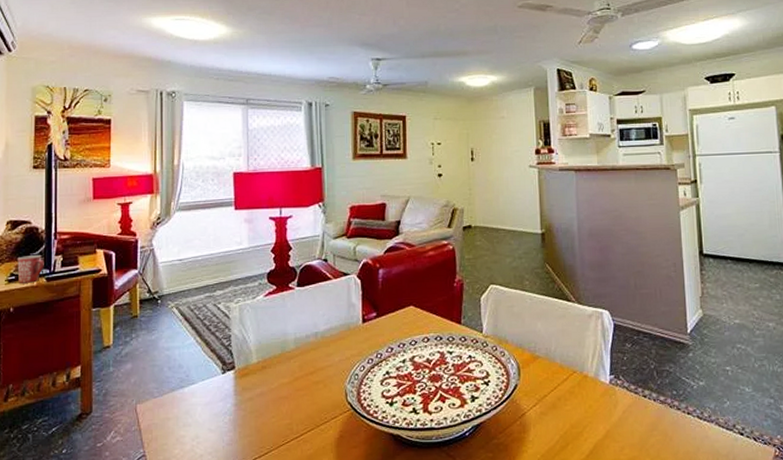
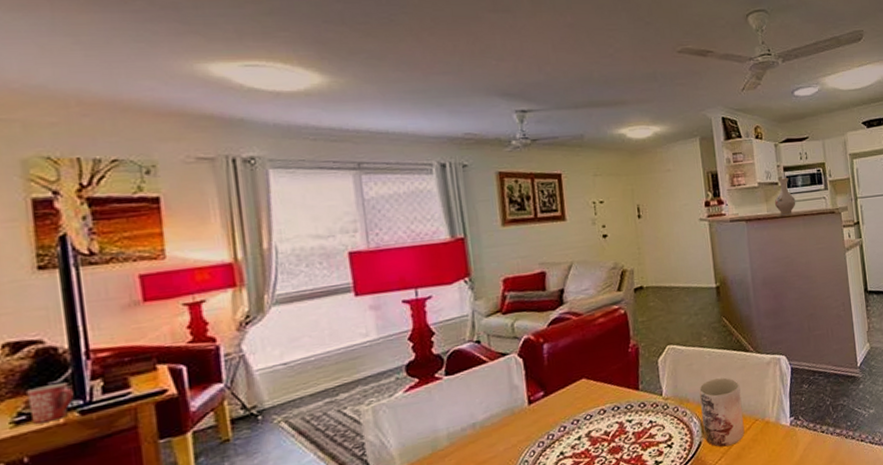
mug: none [519,324,562,394] -> present [699,377,745,448]
vase: none [605,130,628,168] -> present [774,177,796,216]

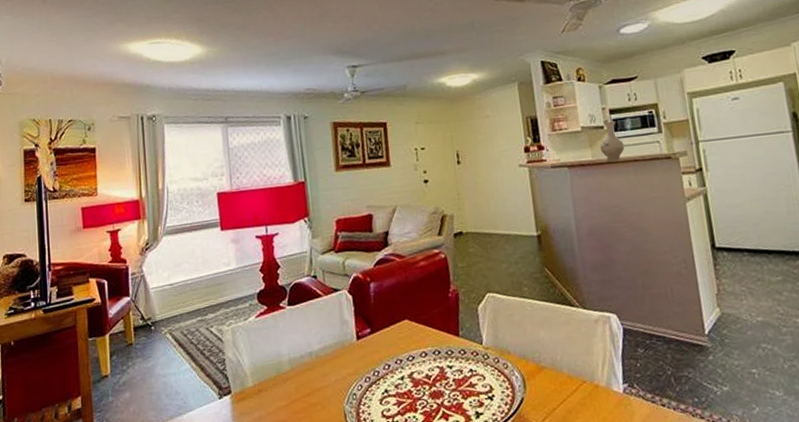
mug: present [27,383,74,424] -> none [15,287,41,317]
mug: present [699,377,745,448] -> none [521,332,571,407]

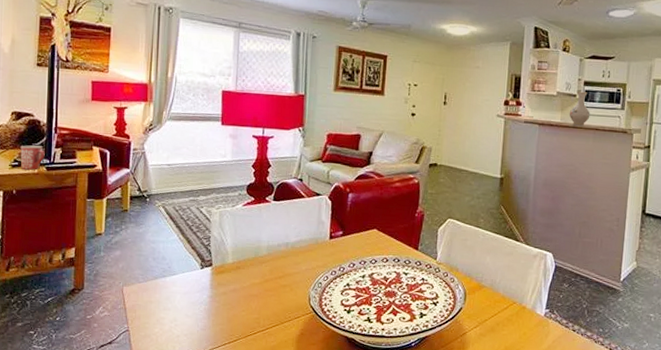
mug: none [15,287,41,317] -> present [20,145,45,170]

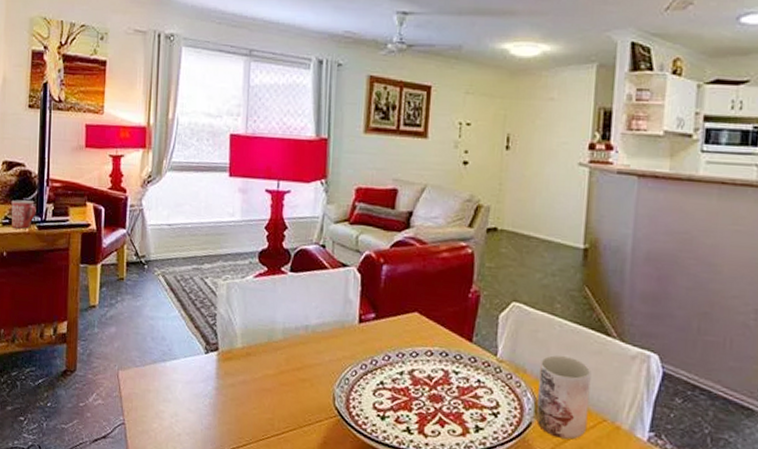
mug: none [465,257,505,318] -> present [536,355,591,440]
vase: present [569,91,590,127] -> none [681,129,714,179]

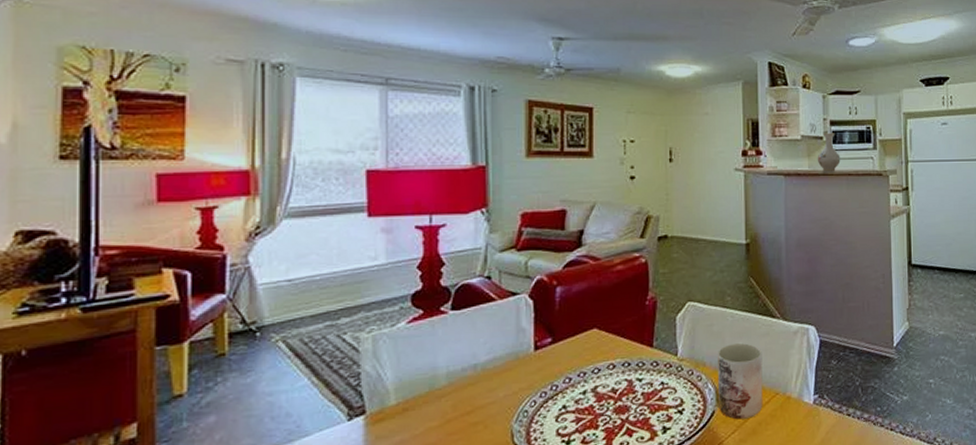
mug: present [11,200,36,229] -> none [33,277,78,316]
vase: none [681,129,714,179] -> present [817,133,841,173]

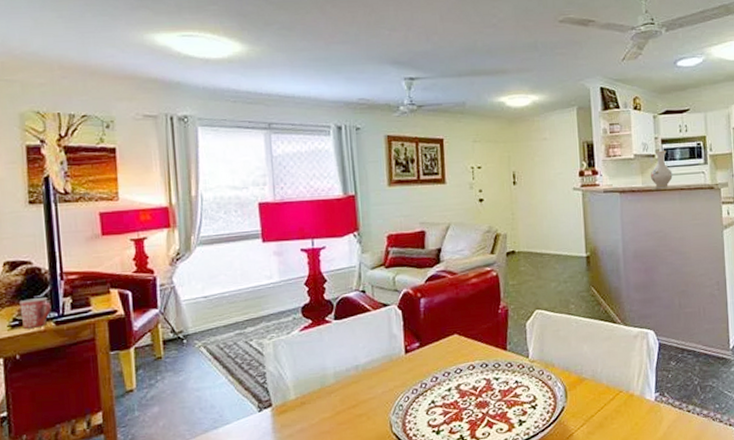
mug: none [33,277,78,316] -> present [19,298,52,329]
mug: present [718,343,763,420] -> none [565,346,608,414]

